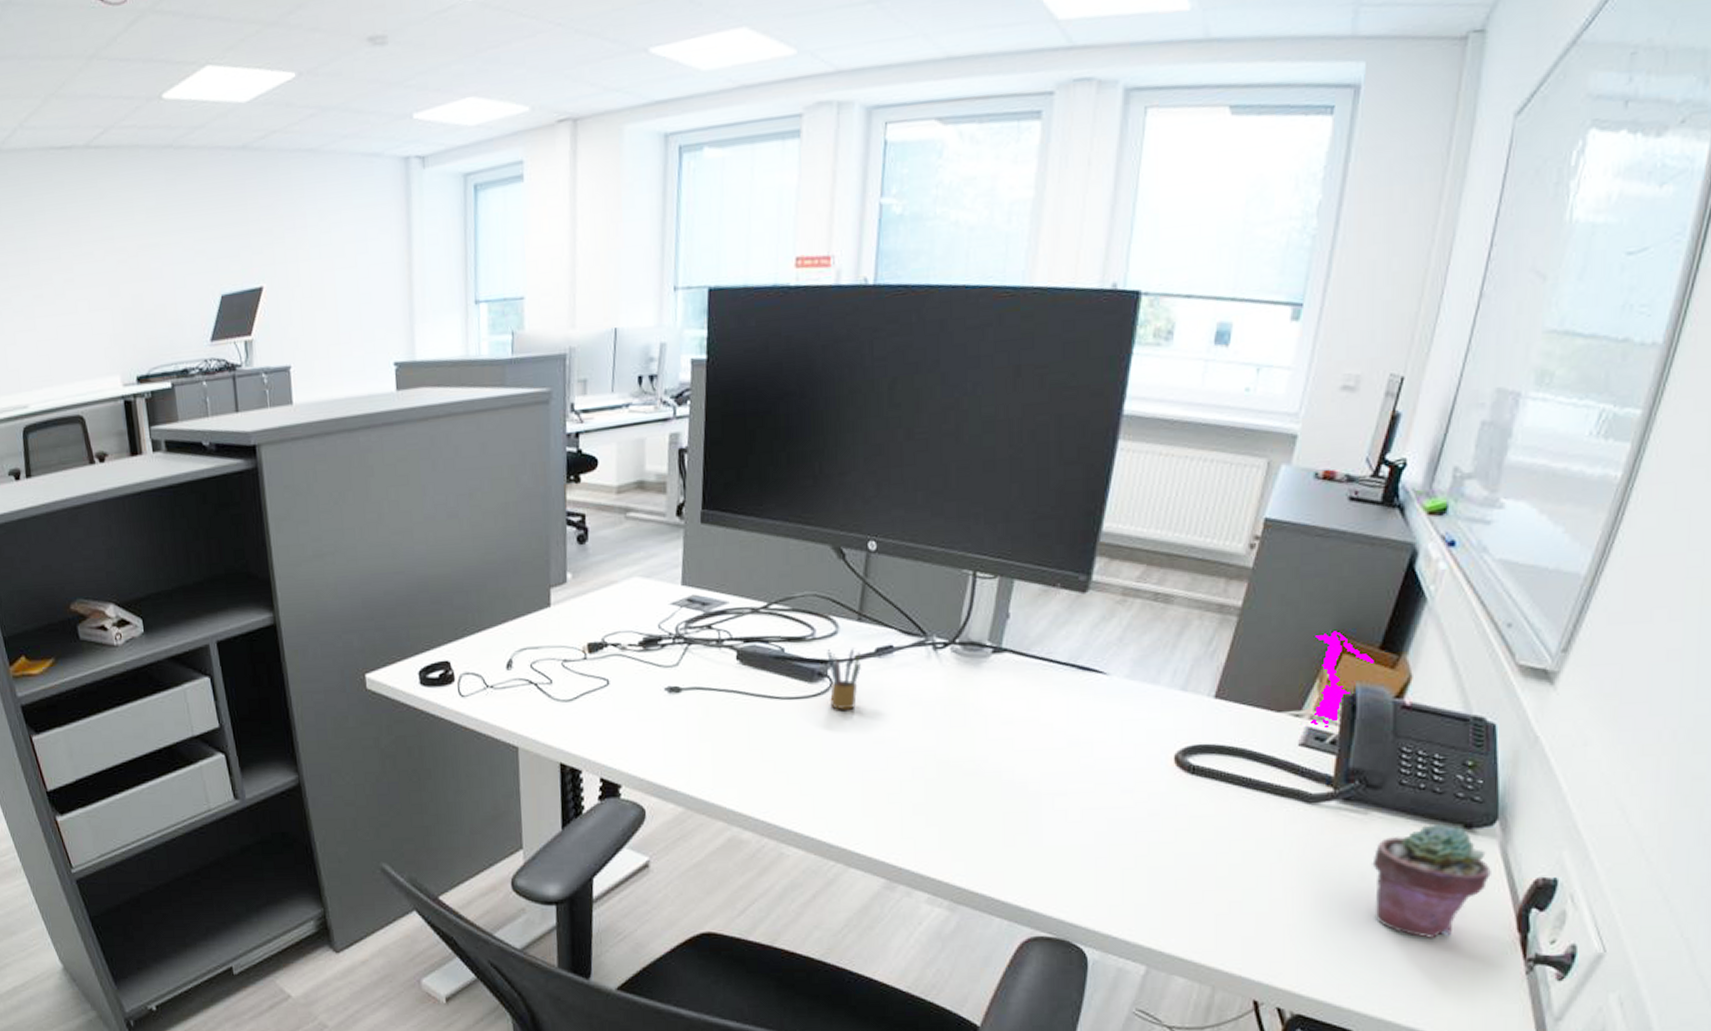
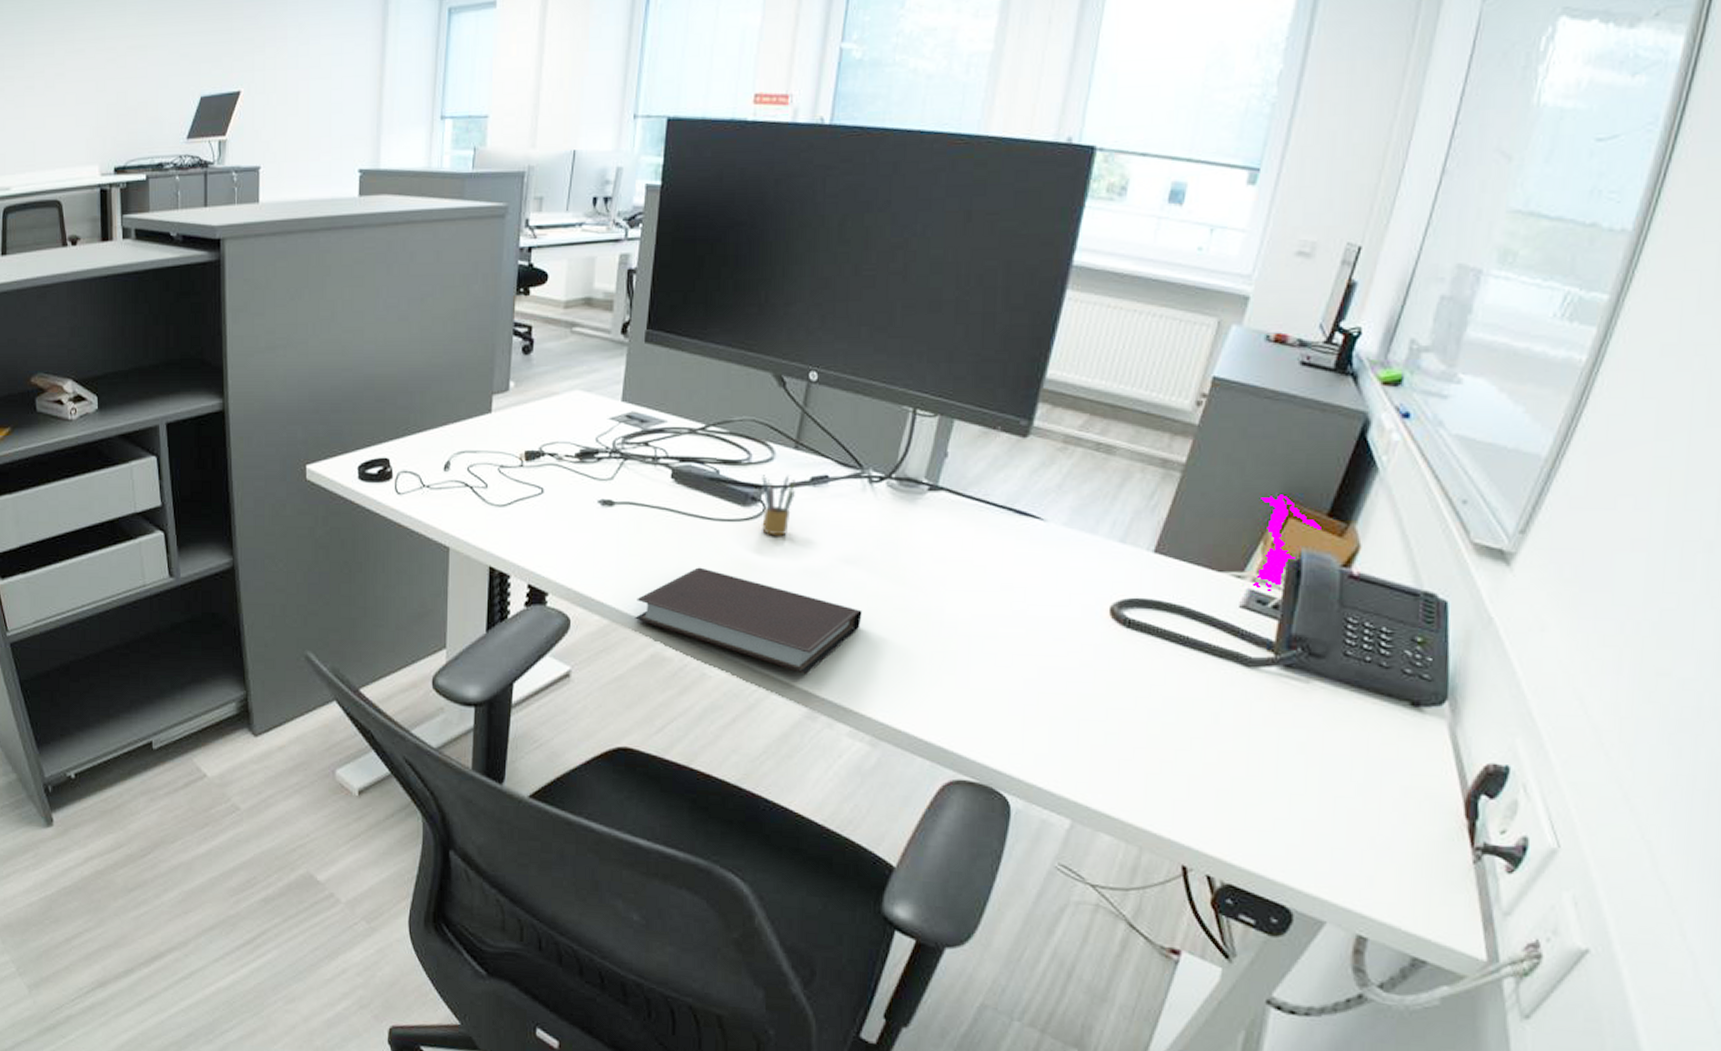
notebook: none [710,747,934,845] -> present [635,567,862,674]
potted succulent: present [1372,824,1491,938] -> none [1312,699,1439,817]

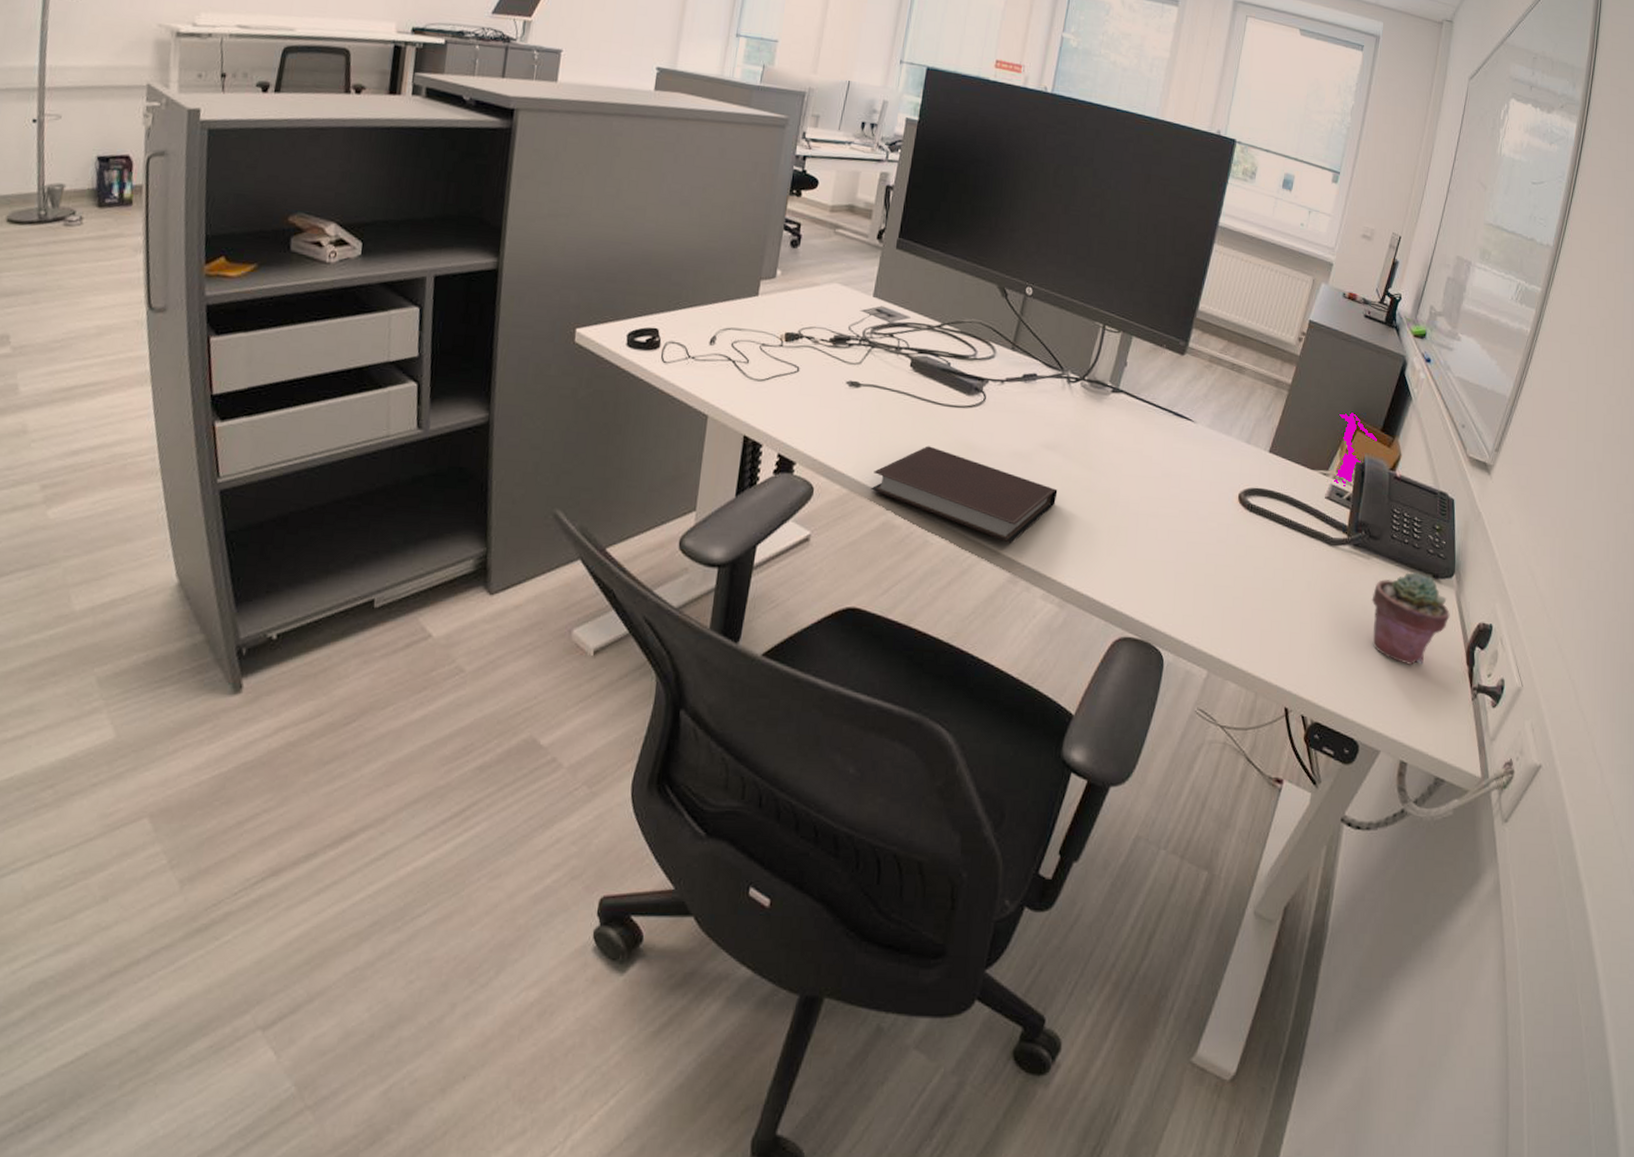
pencil box: present [761,475,795,536] -> none [982,369,1011,423]
potted succulent: none [1312,699,1439,817] -> present [1371,572,1450,665]

